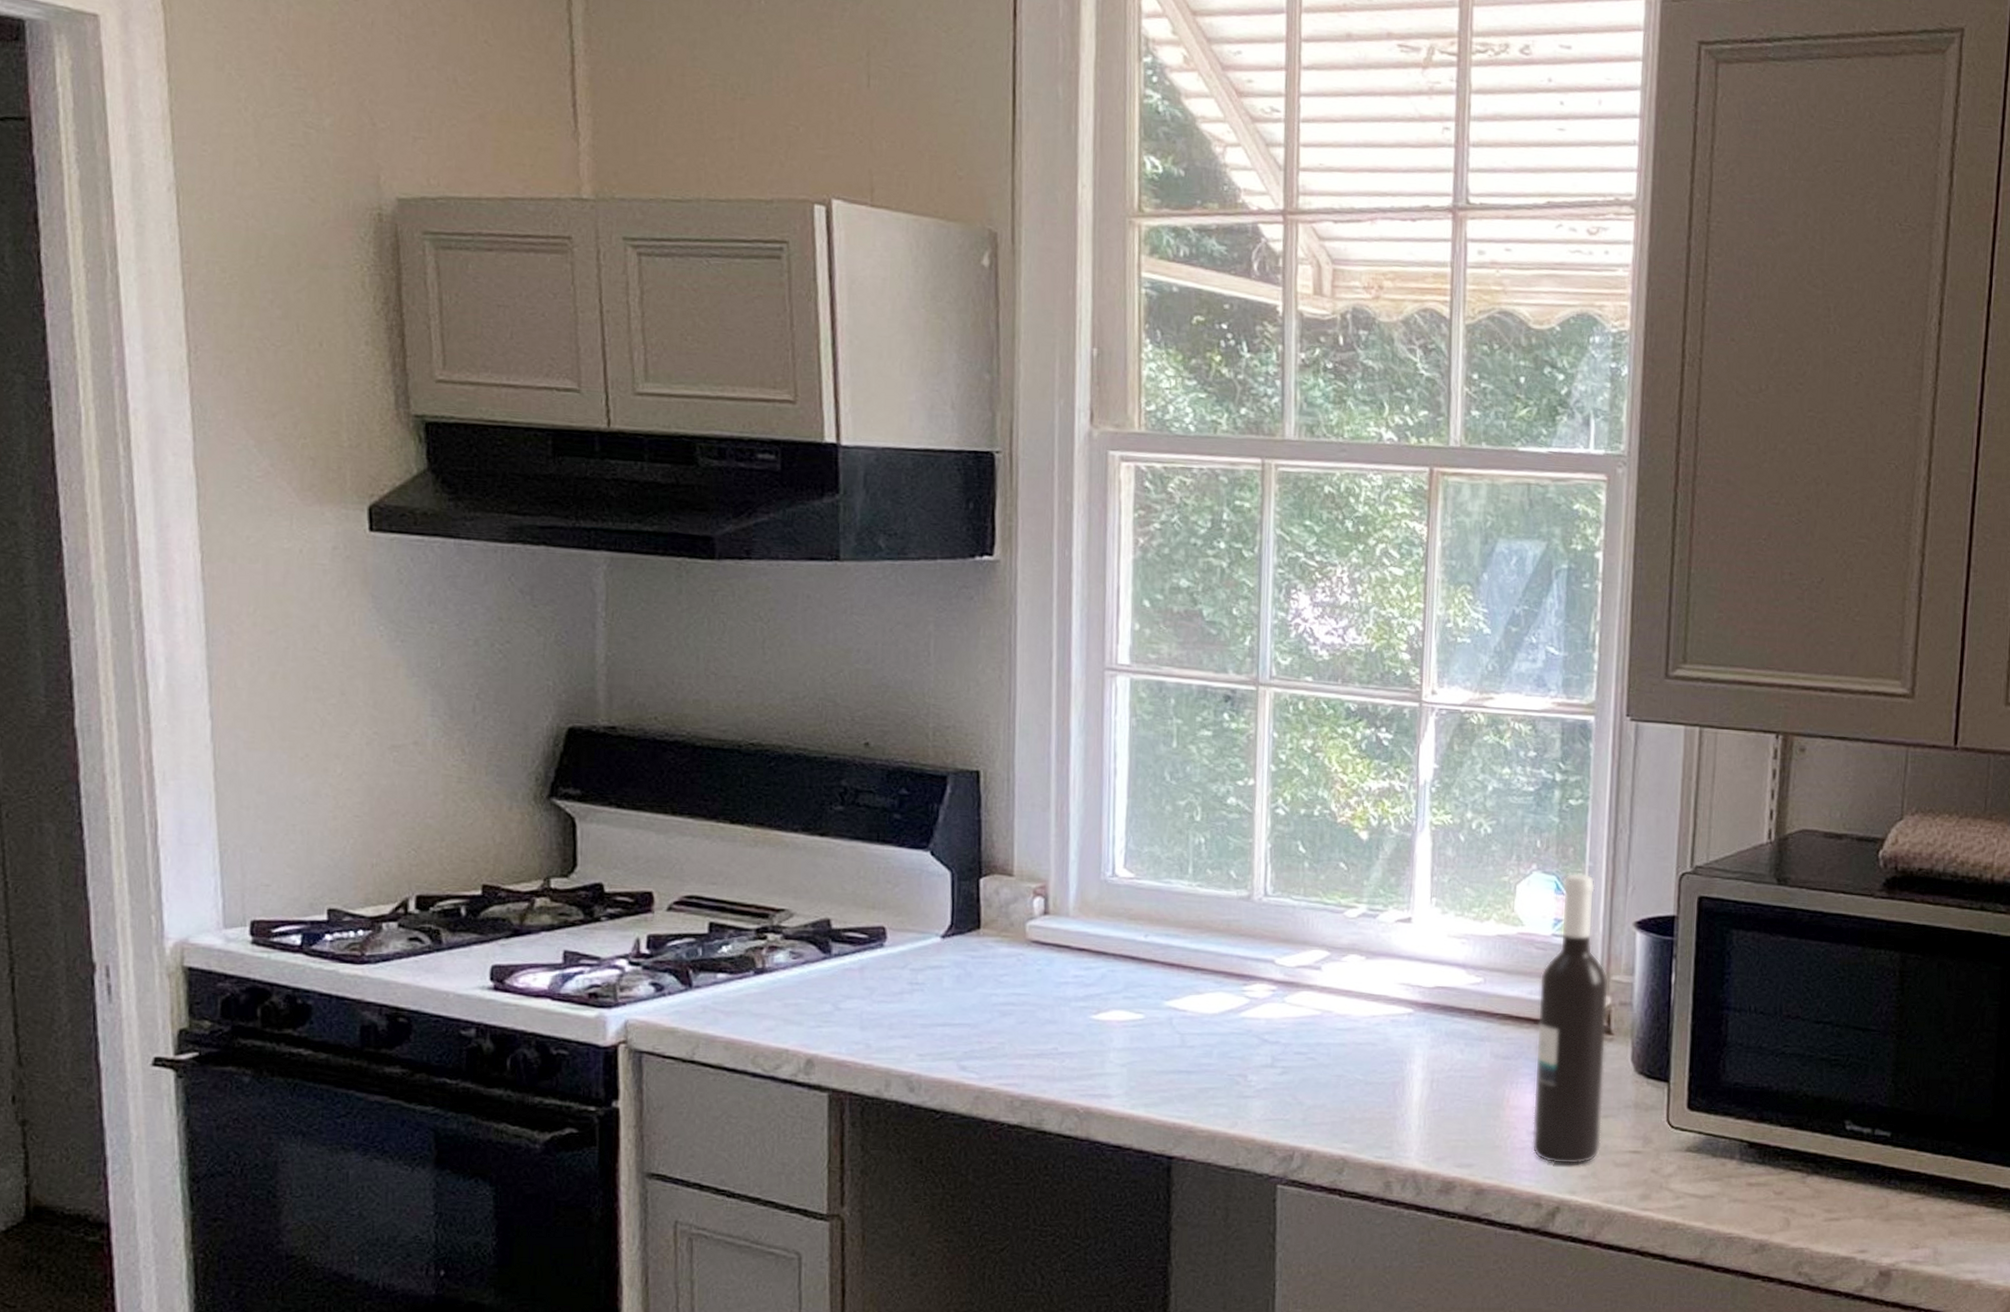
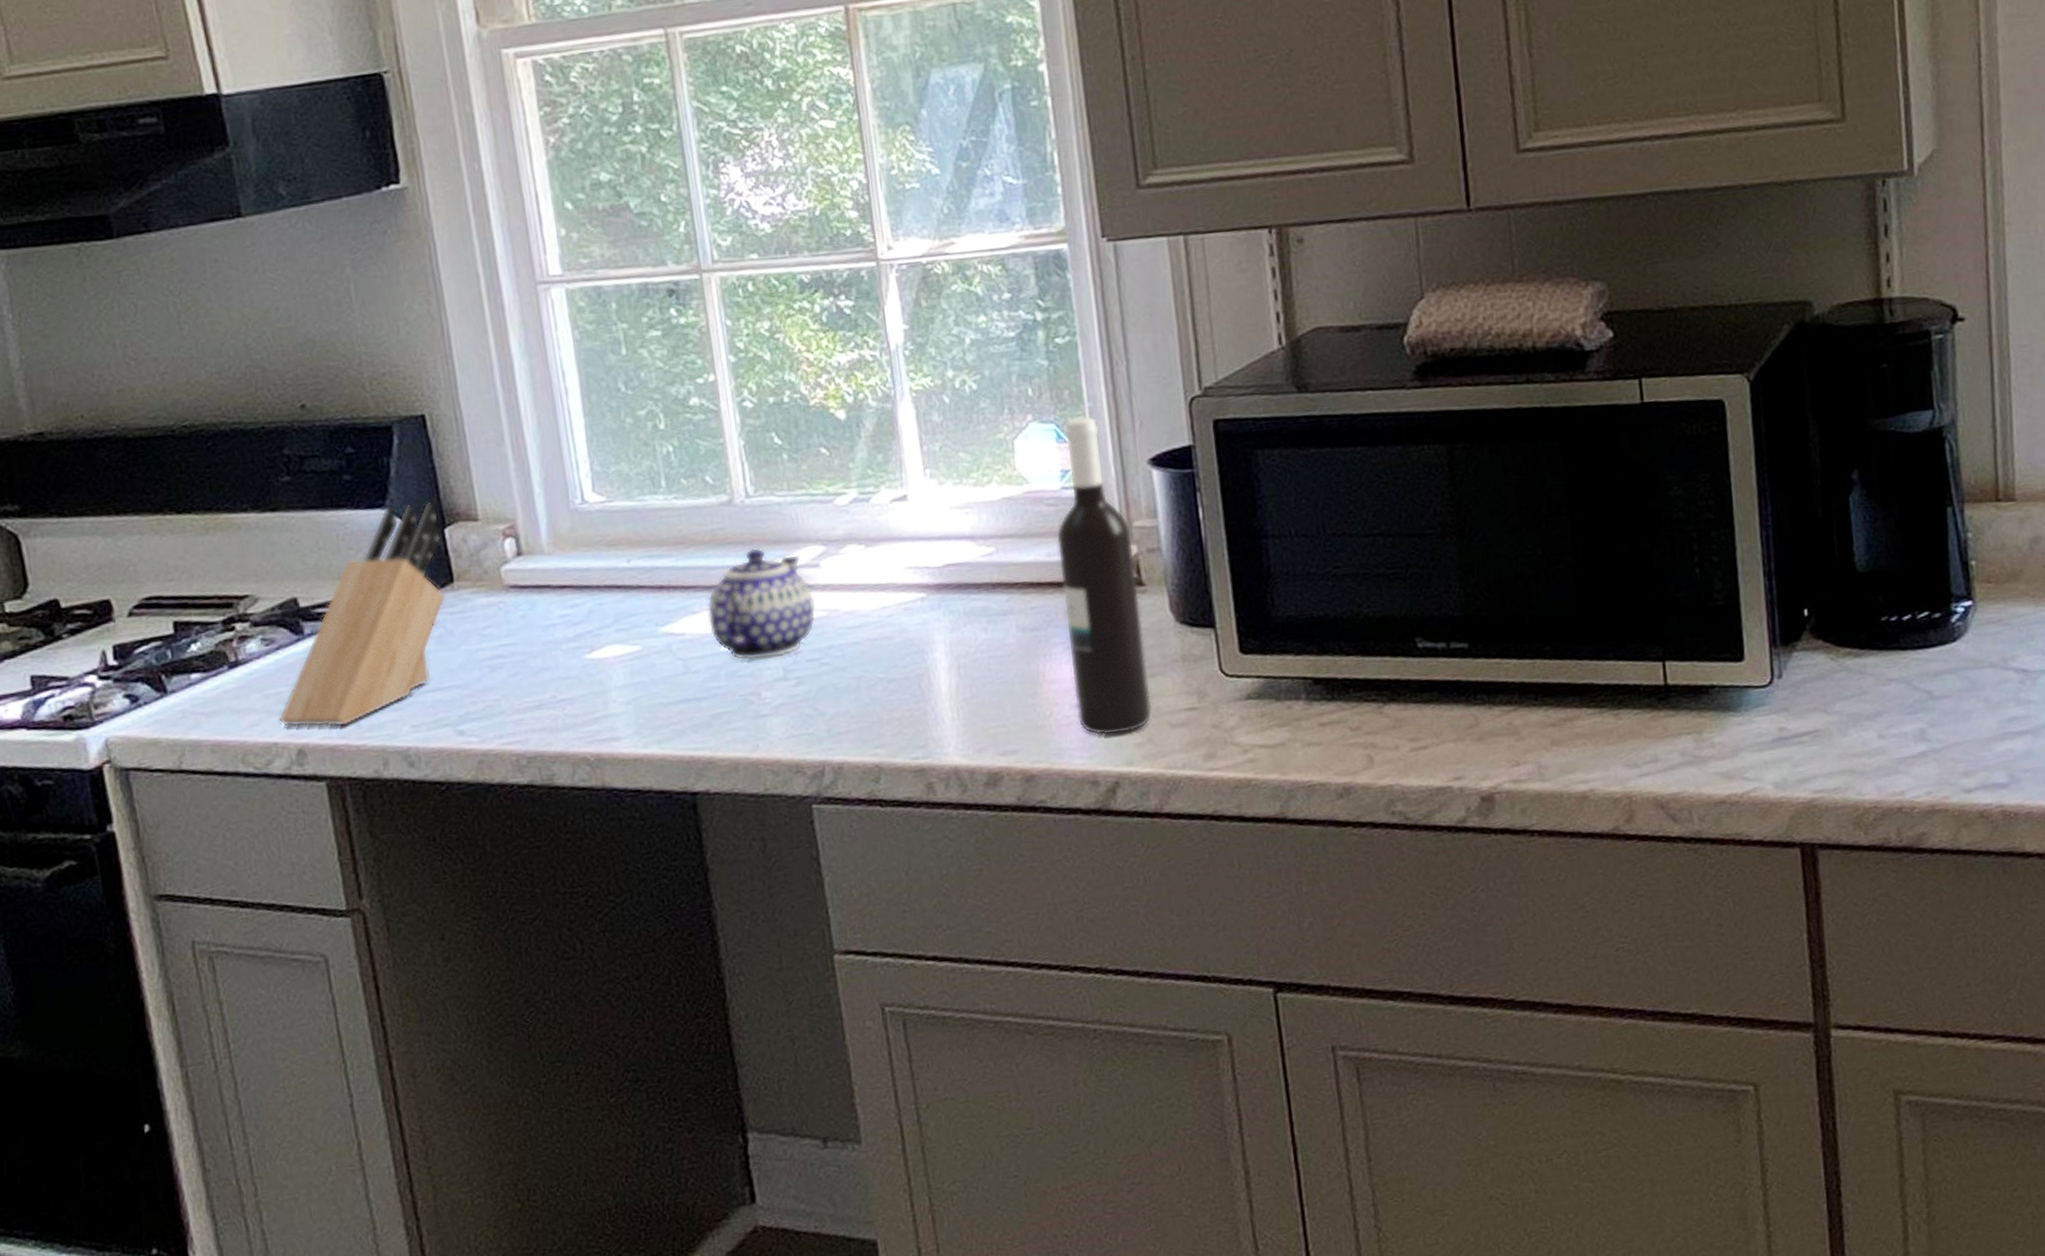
knife block: none [794,849,977,1044] -> present [278,501,445,727]
teapot: none [1210,943,1312,1046] -> present [707,548,816,661]

